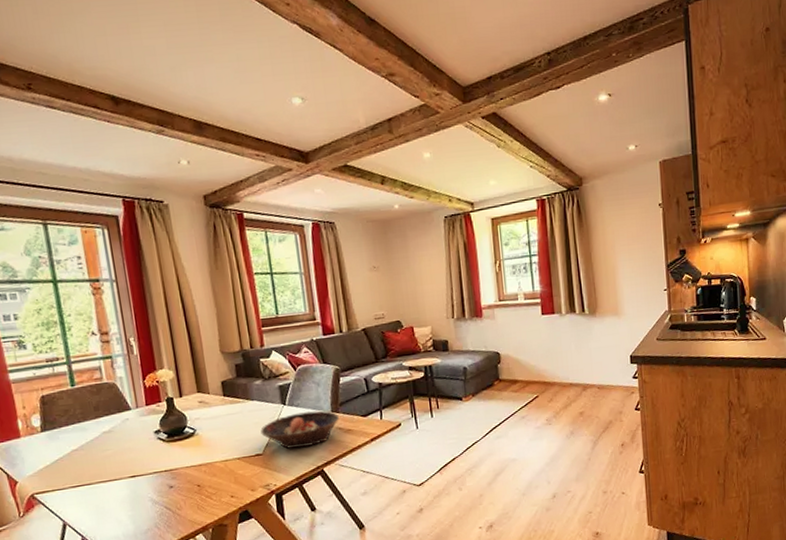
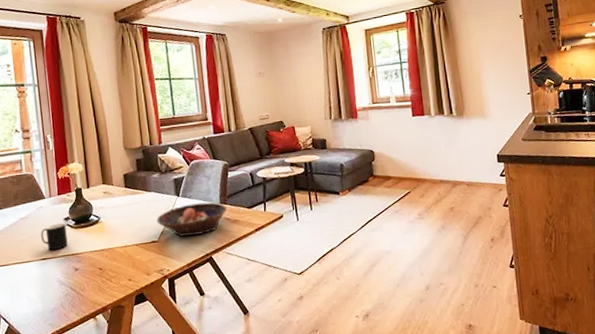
cup: none [128,436,160,467] -> present [41,222,68,251]

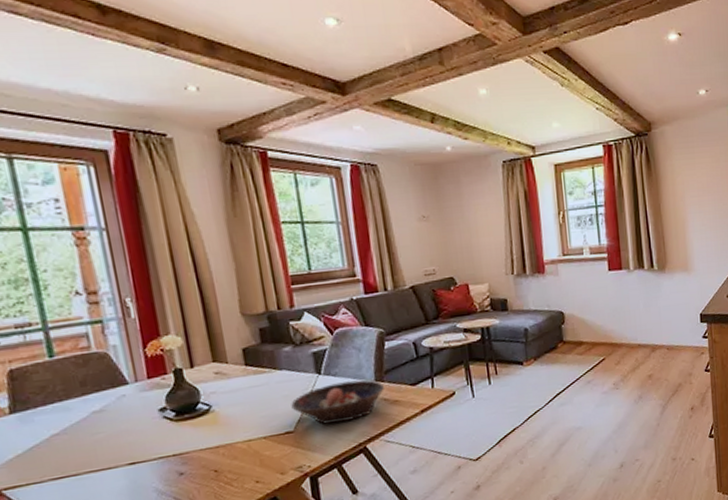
cup: present [41,222,68,251] -> none [125,414,167,452]

